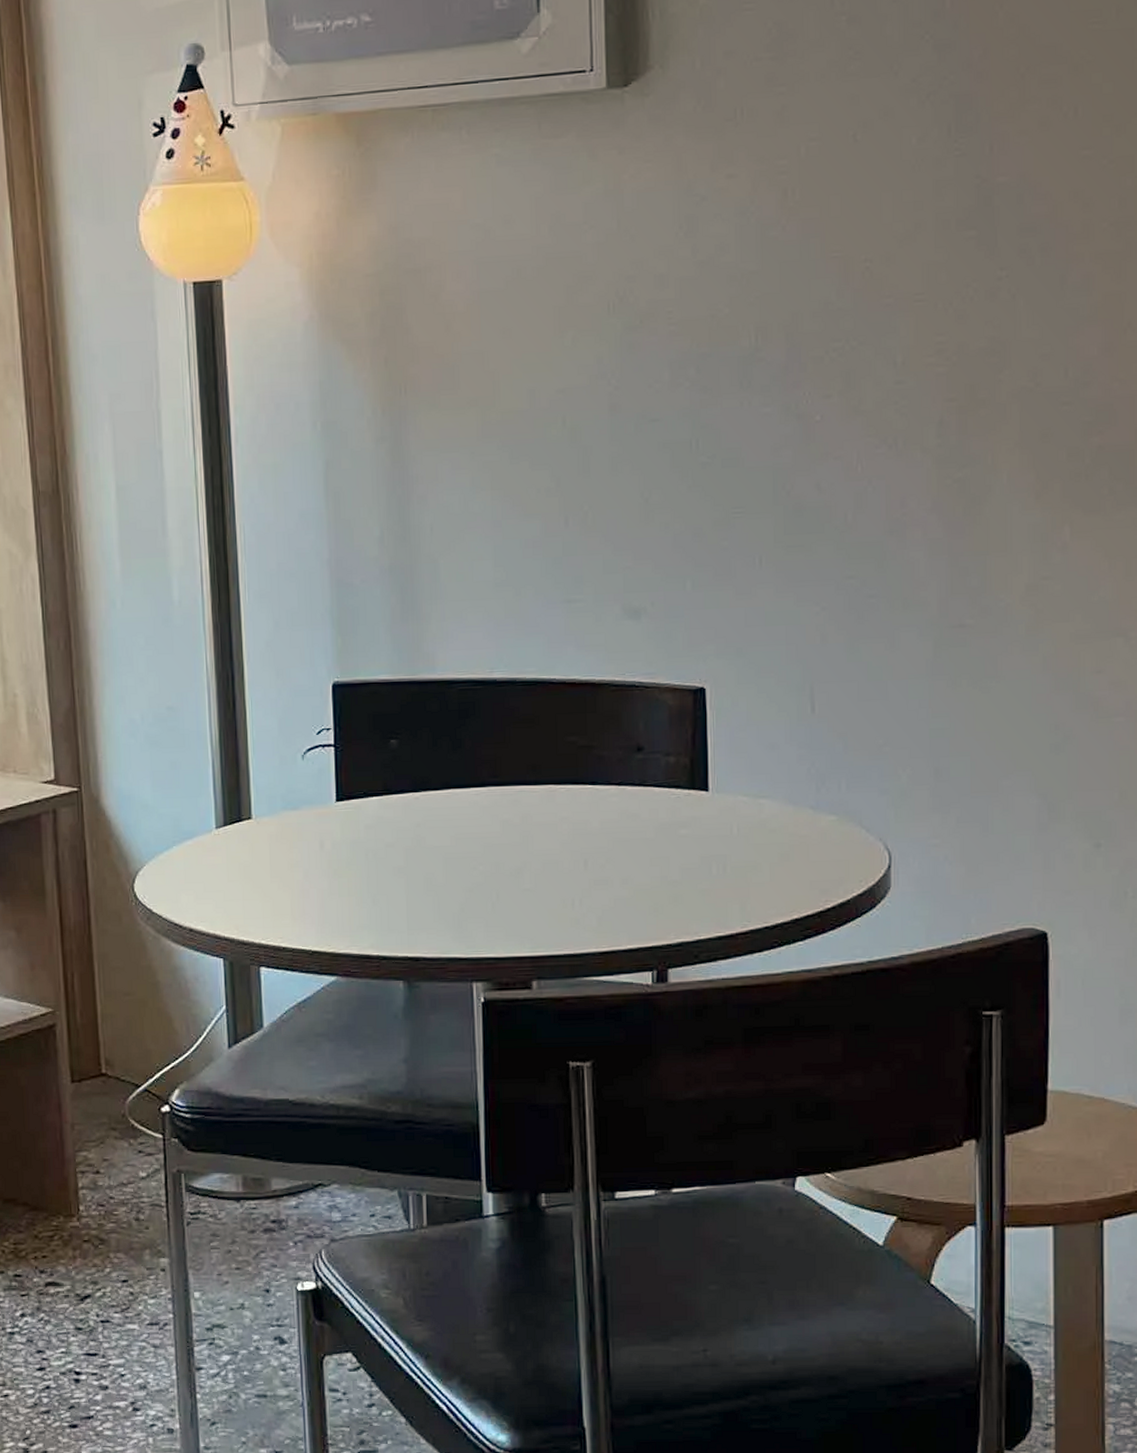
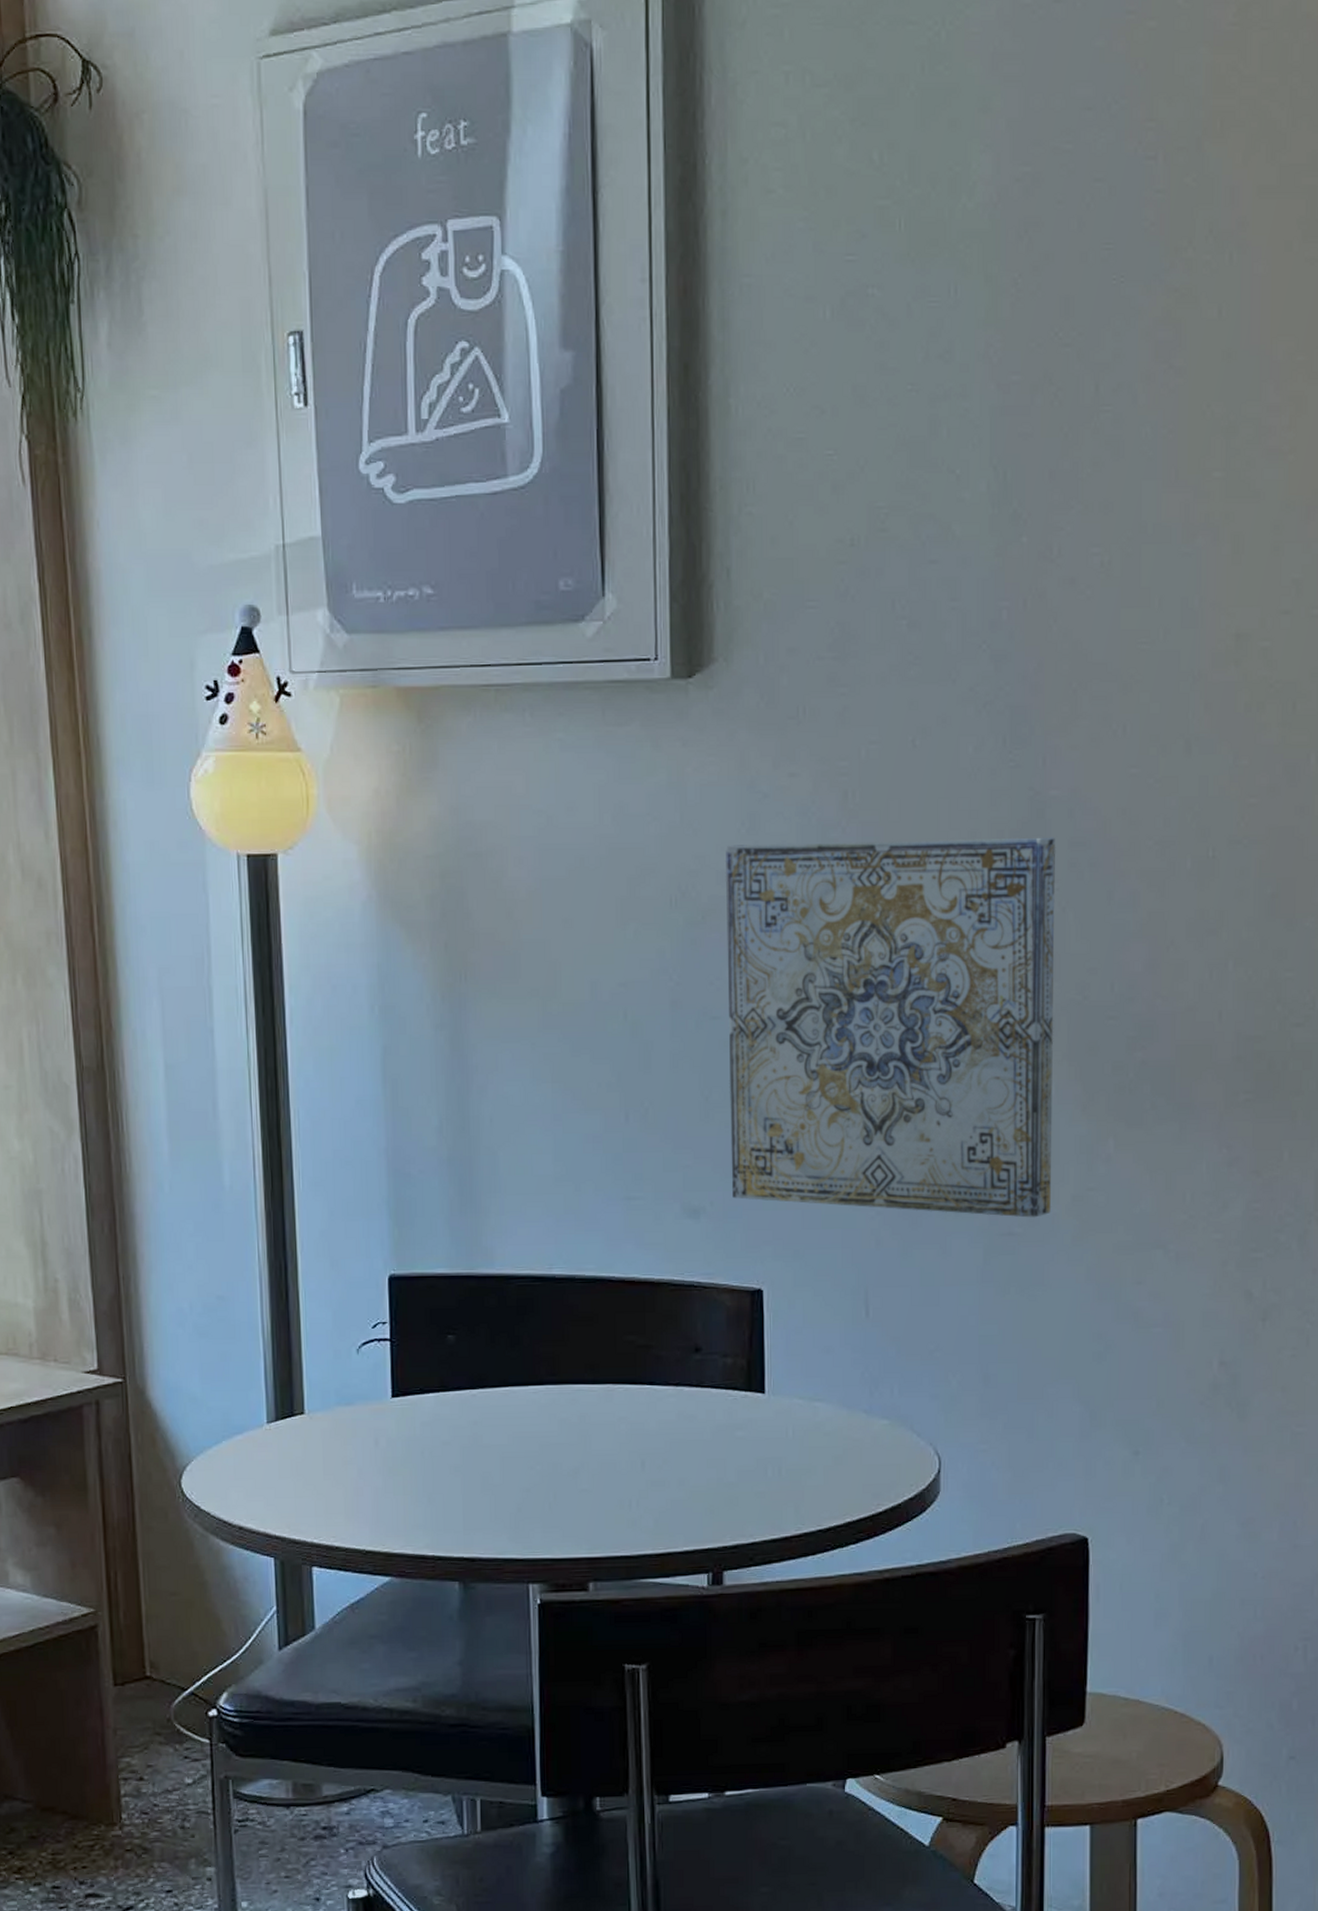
wall art: none [662,224,1005,609] -> present [724,837,1055,1218]

